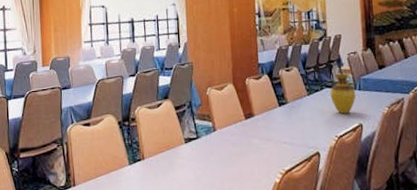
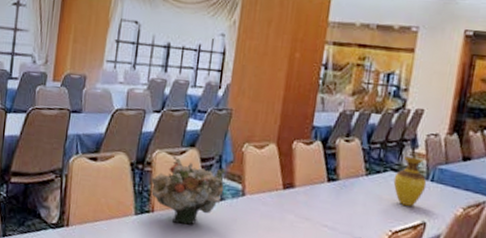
flower arrangement: none [138,110,198,165] -> present [151,156,226,226]

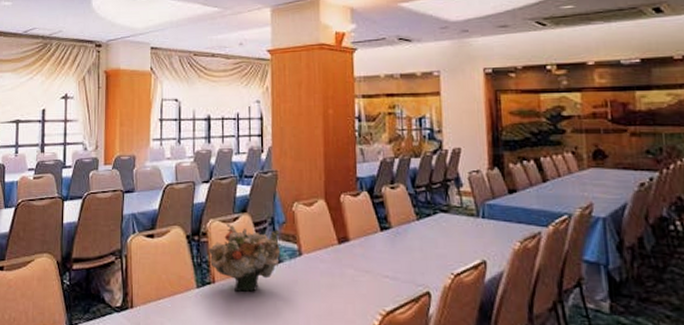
vase: present [393,156,427,206] -> none [445,196,479,246]

